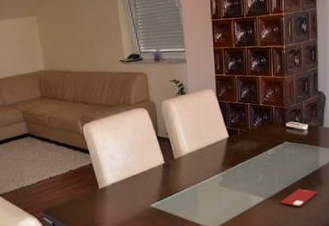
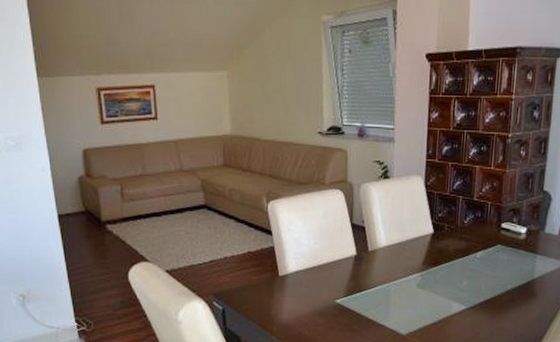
smartphone: present [281,188,318,208] -> none [485,300,529,322]

